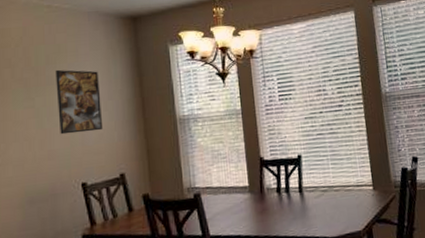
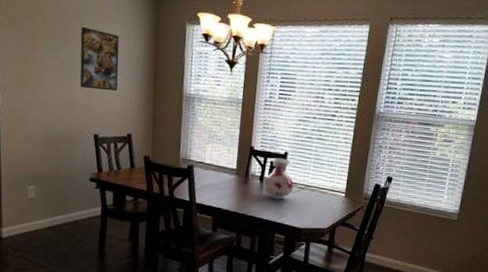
vase: none [282,162,316,210] -> present [263,158,294,200]

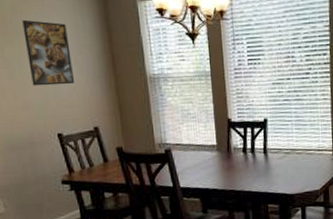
vase: present [263,158,294,200] -> none [247,125,280,169]

